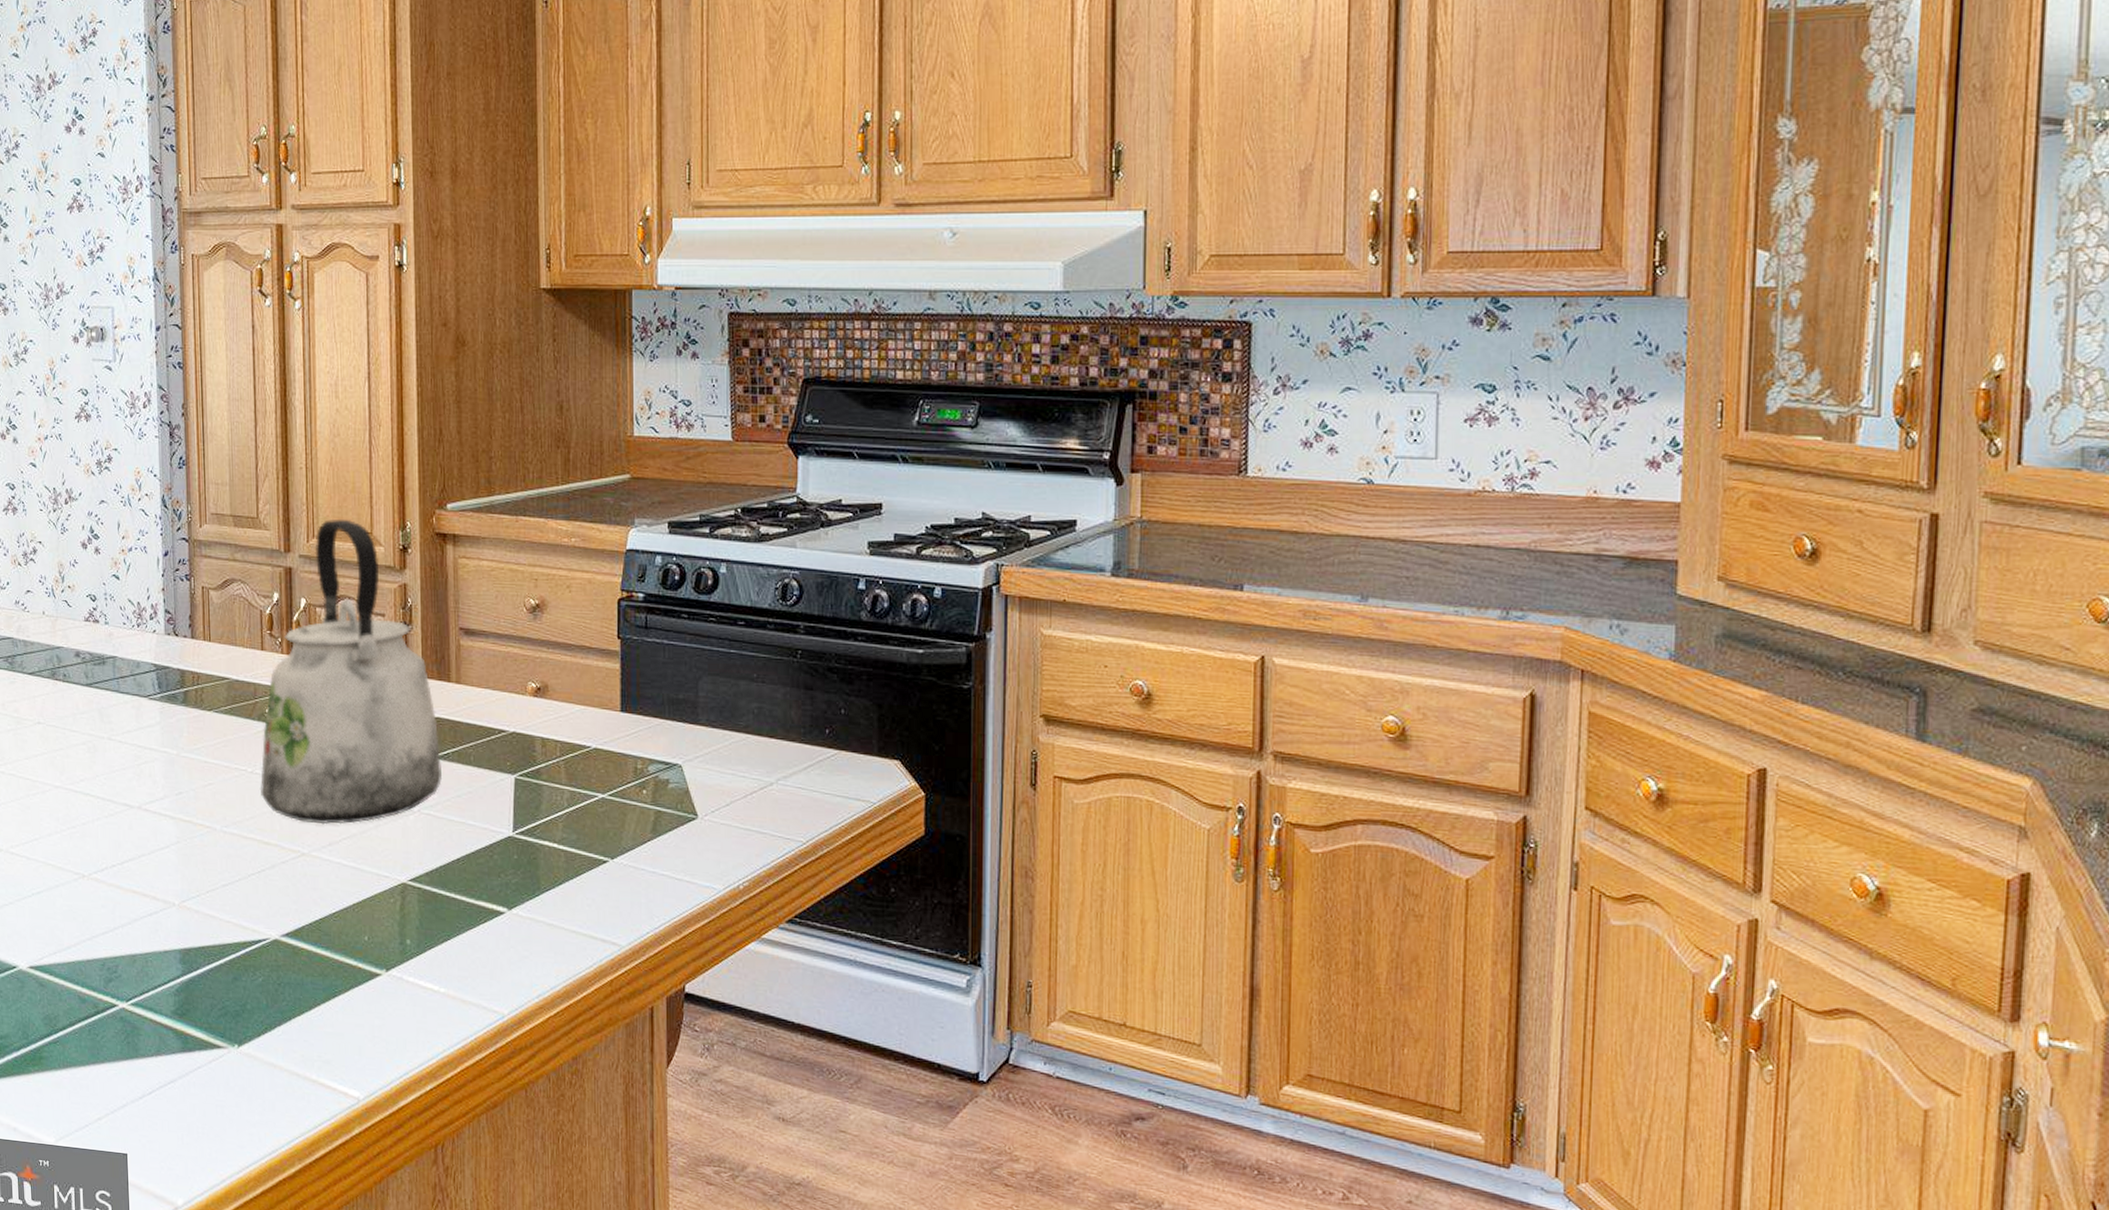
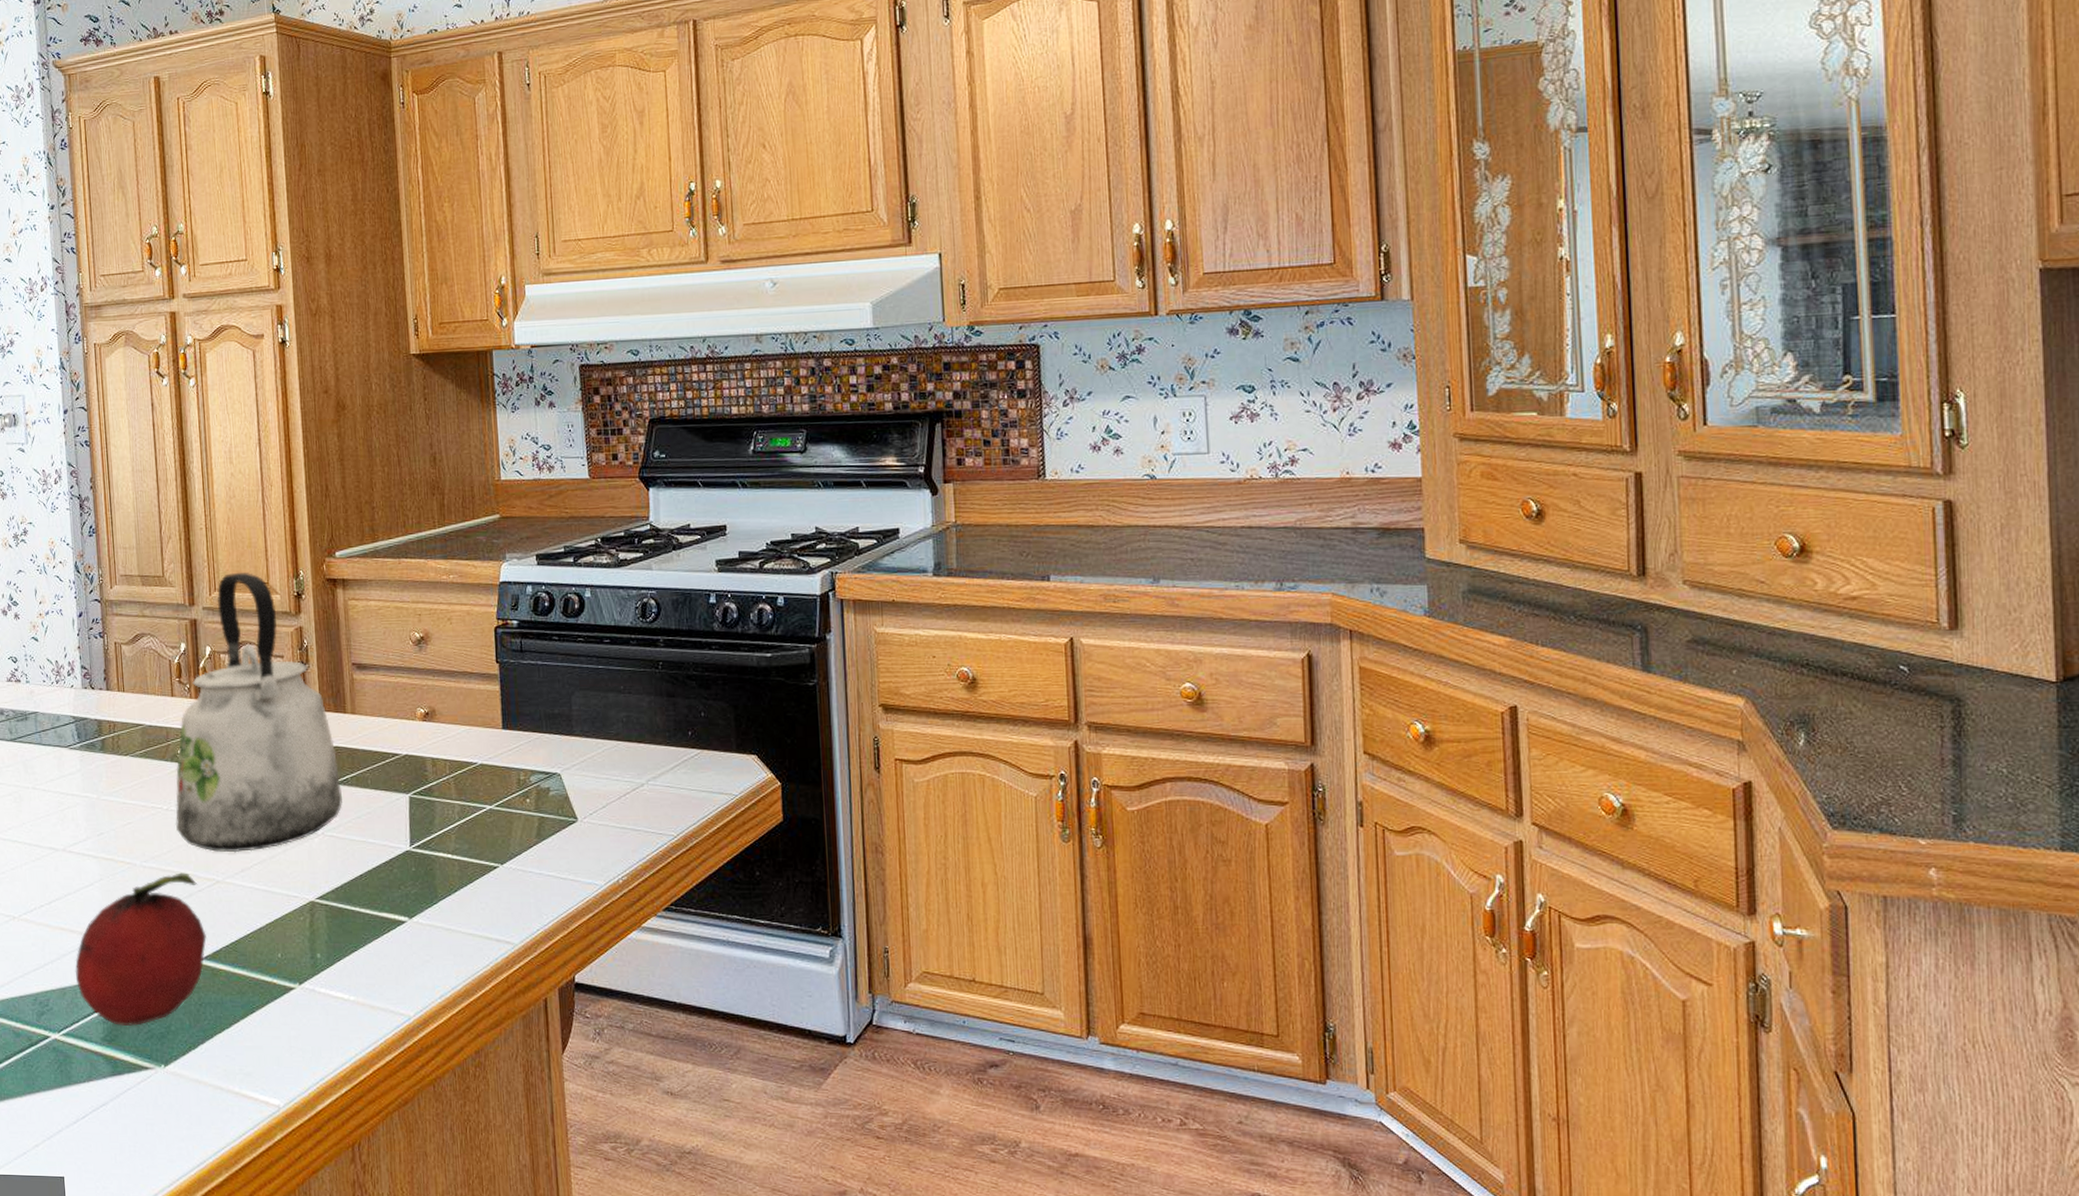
fruit: none [146,841,289,1001] -> present [74,872,207,1026]

